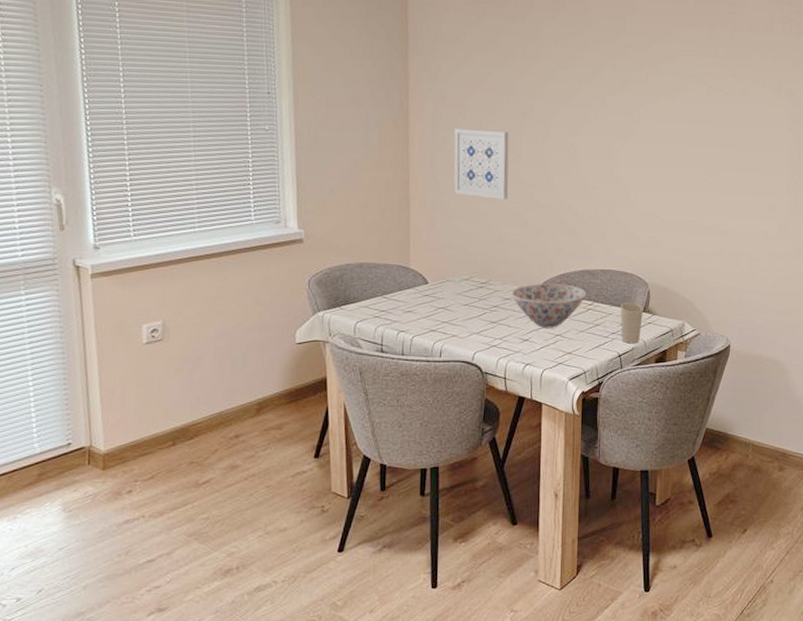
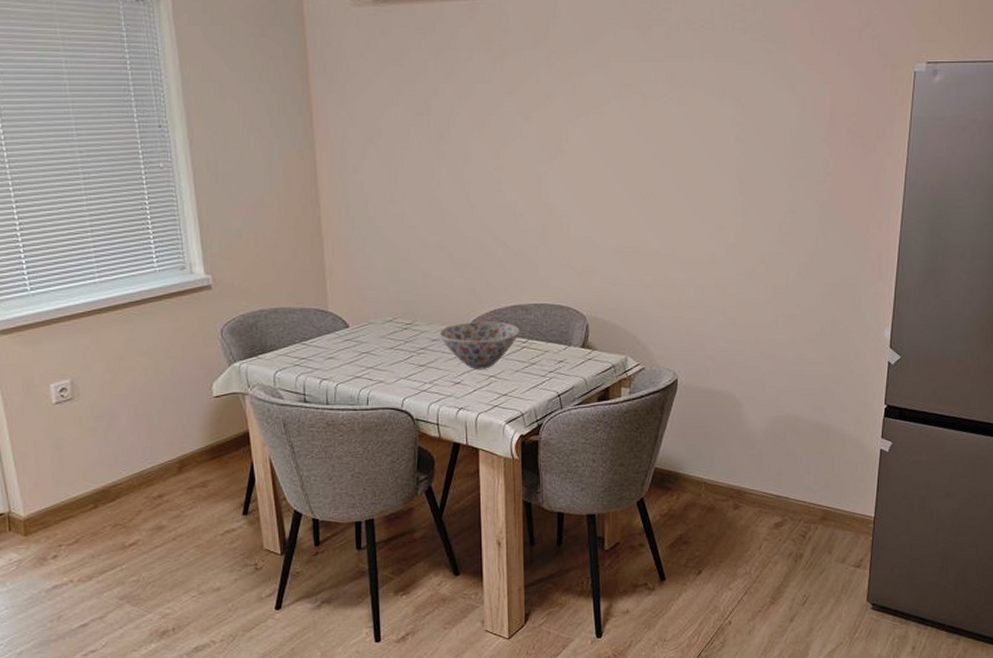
wall art: present [454,129,509,199] -> none [366,156,430,232]
cup: present [620,303,643,344] -> none [557,338,582,382]

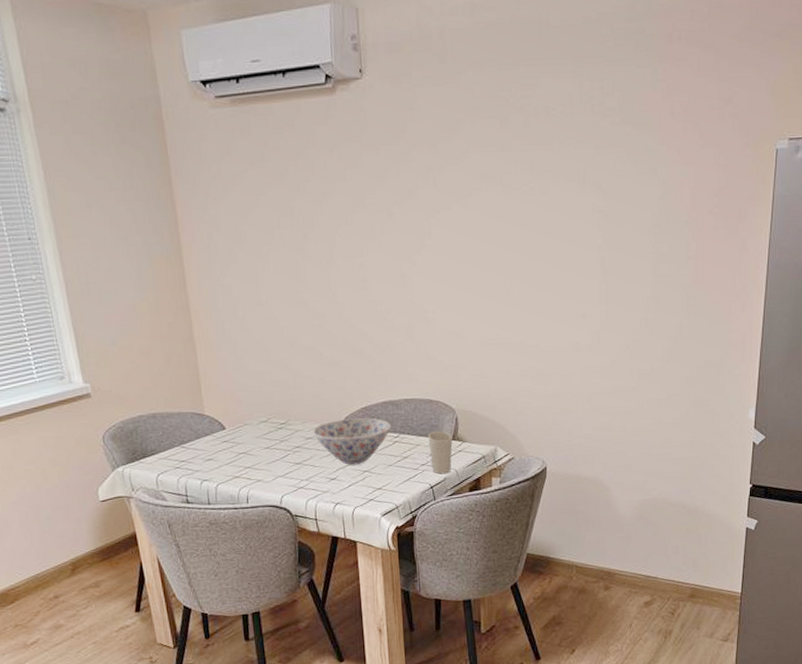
cup: none [557,338,582,382] -> present [428,431,453,474]

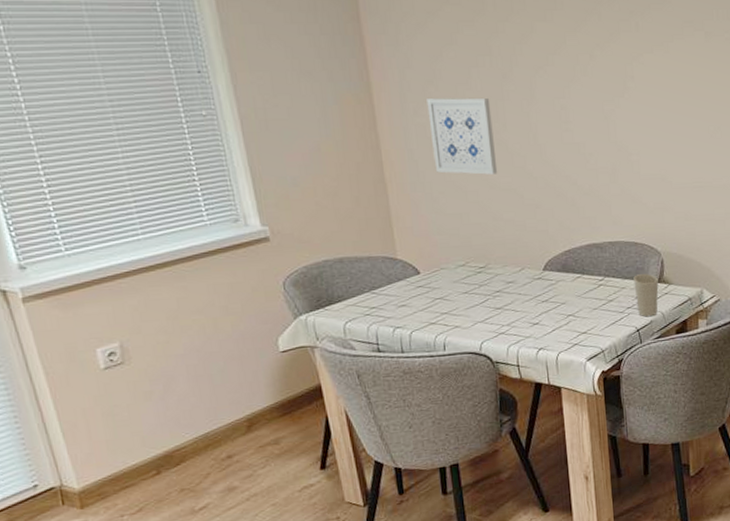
wall art: none [232,257,299,333] -> present [426,97,498,175]
bowl: present [312,418,392,465] -> none [513,261,596,309]

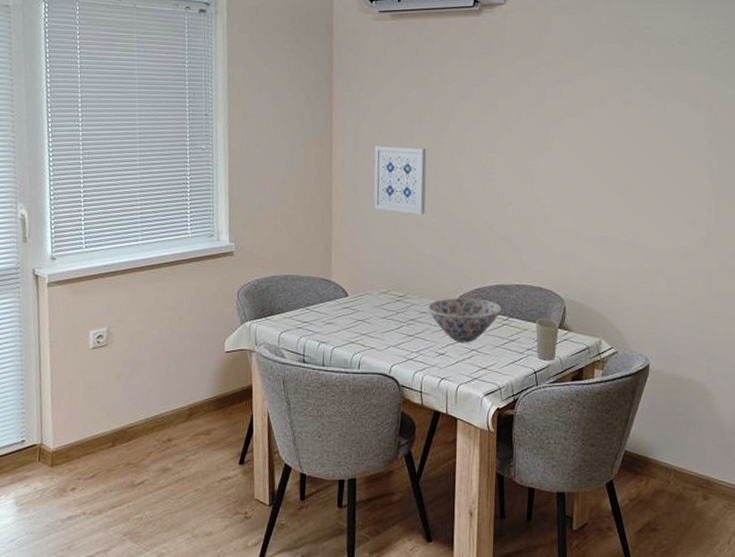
bowl: none [513,261,596,309] -> present [427,298,502,343]

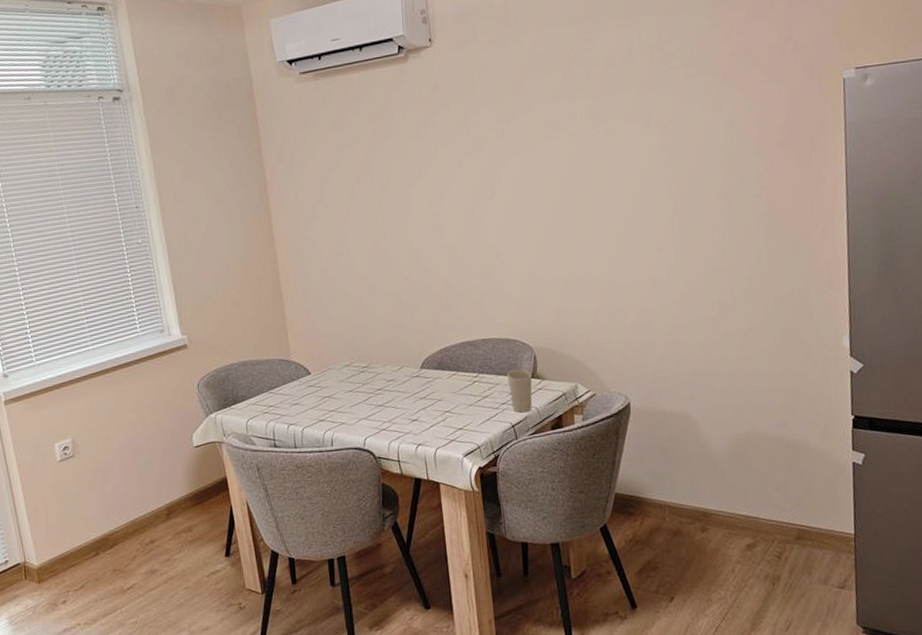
wall art: present [373,146,427,214] -> none [316,211,378,281]
bowl: present [427,298,502,343] -> none [393,359,471,406]

